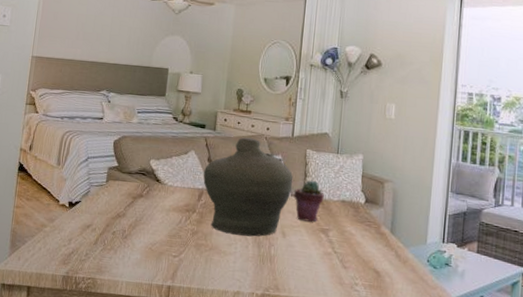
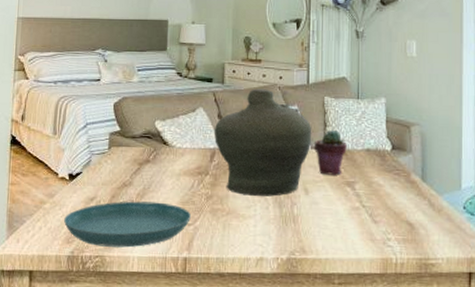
saucer: none [62,230,177,273] -> present [64,201,191,248]

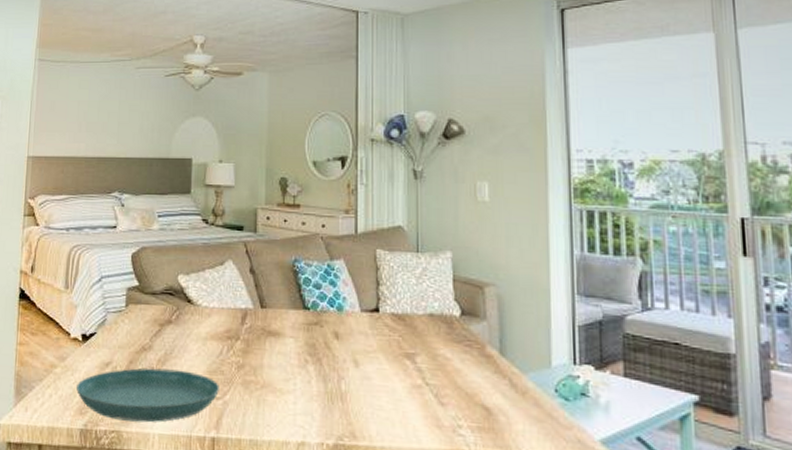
jar: present [215,88,312,196] -> none [246,238,362,368]
potted succulent: present [314,129,347,175] -> none [365,289,405,345]

